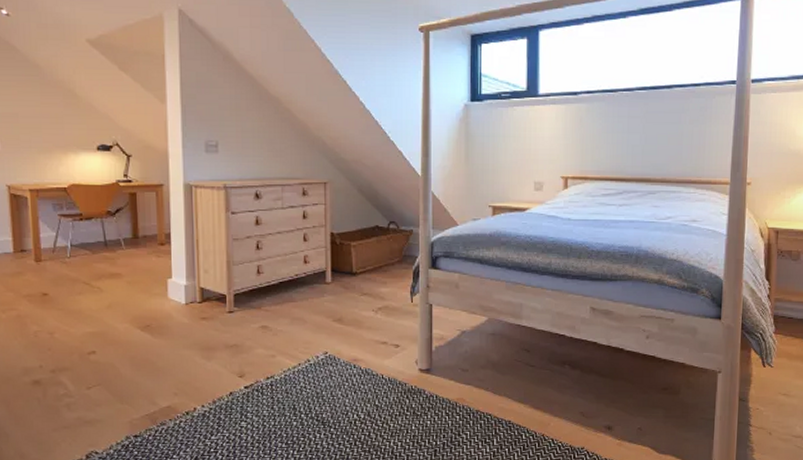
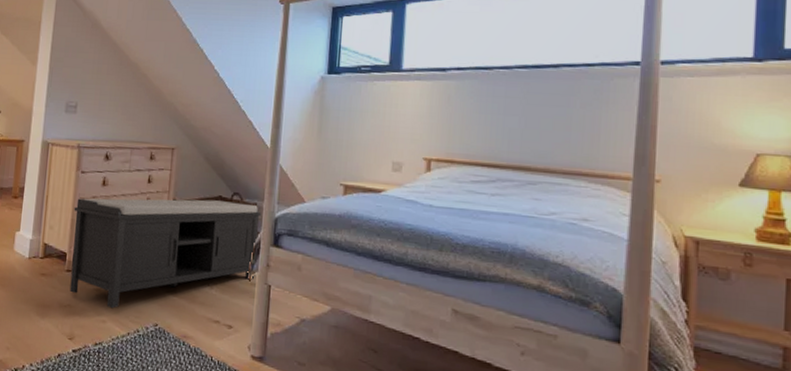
bench: none [228,230,418,343] -> present [69,198,262,309]

